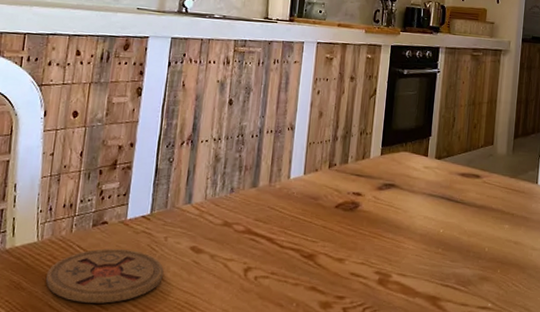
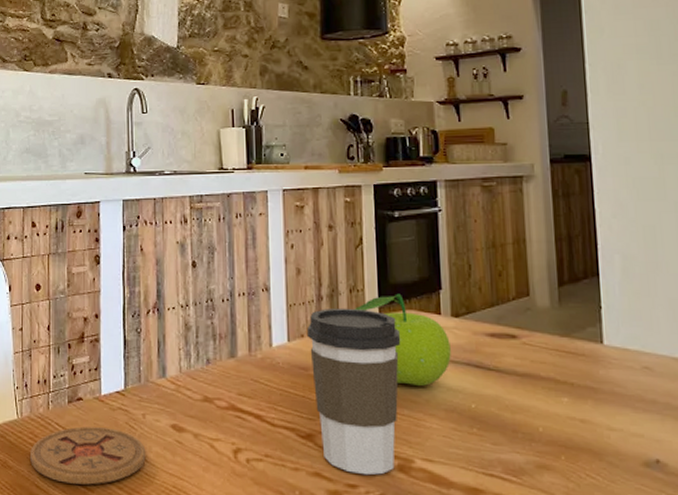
coffee cup: none [320,147,395,288] -> present [306,308,401,476]
fruit: none [361,138,432,215] -> present [354,293,451,387]

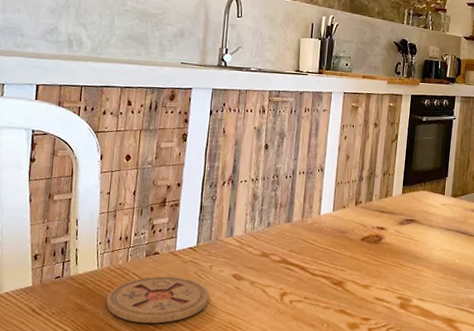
coffee cup: present [306,308,401,476] -> none [347,187,415,311]
fruit: present [354,293,451,387] -> none [384,178,448,247]

